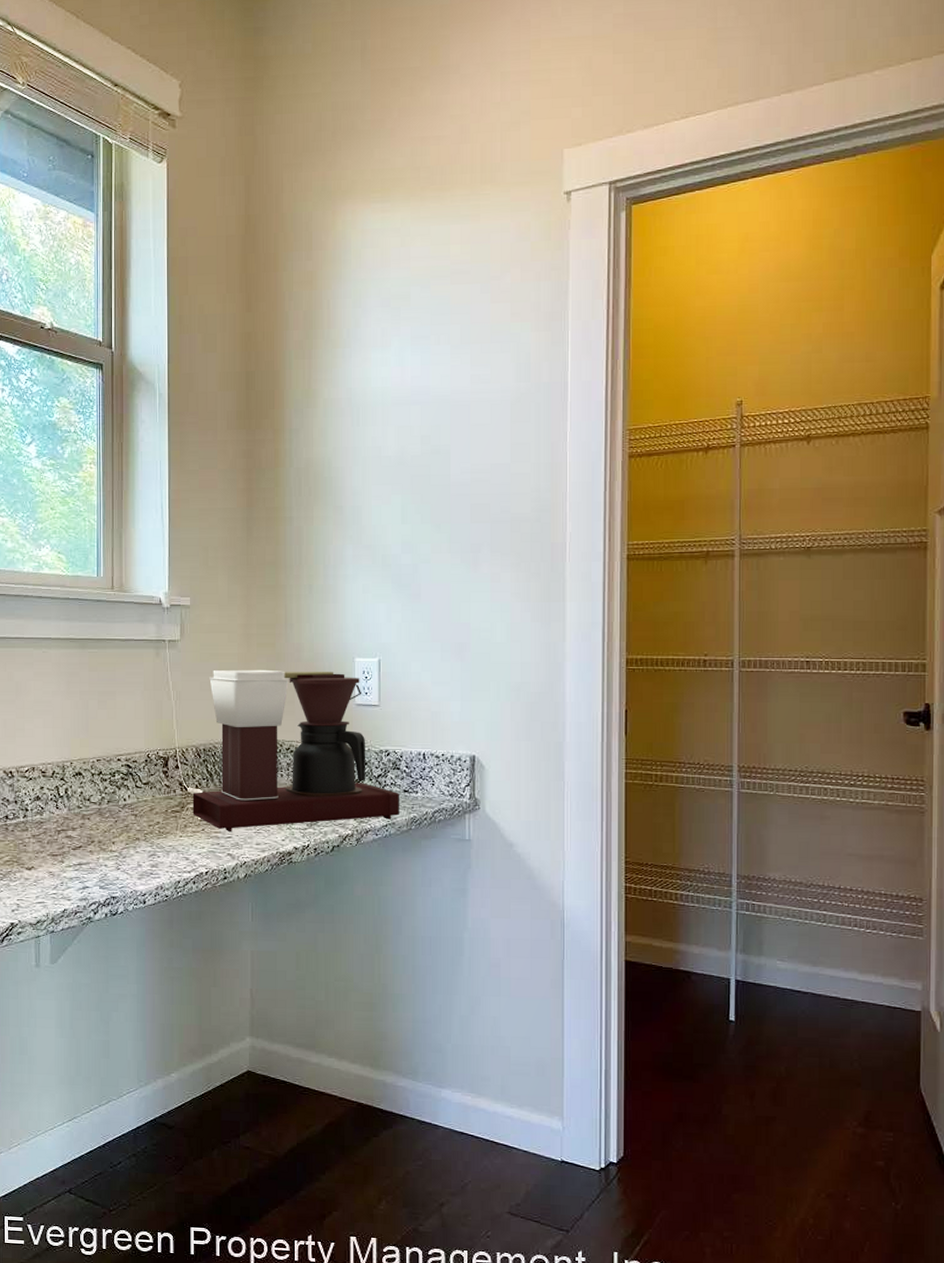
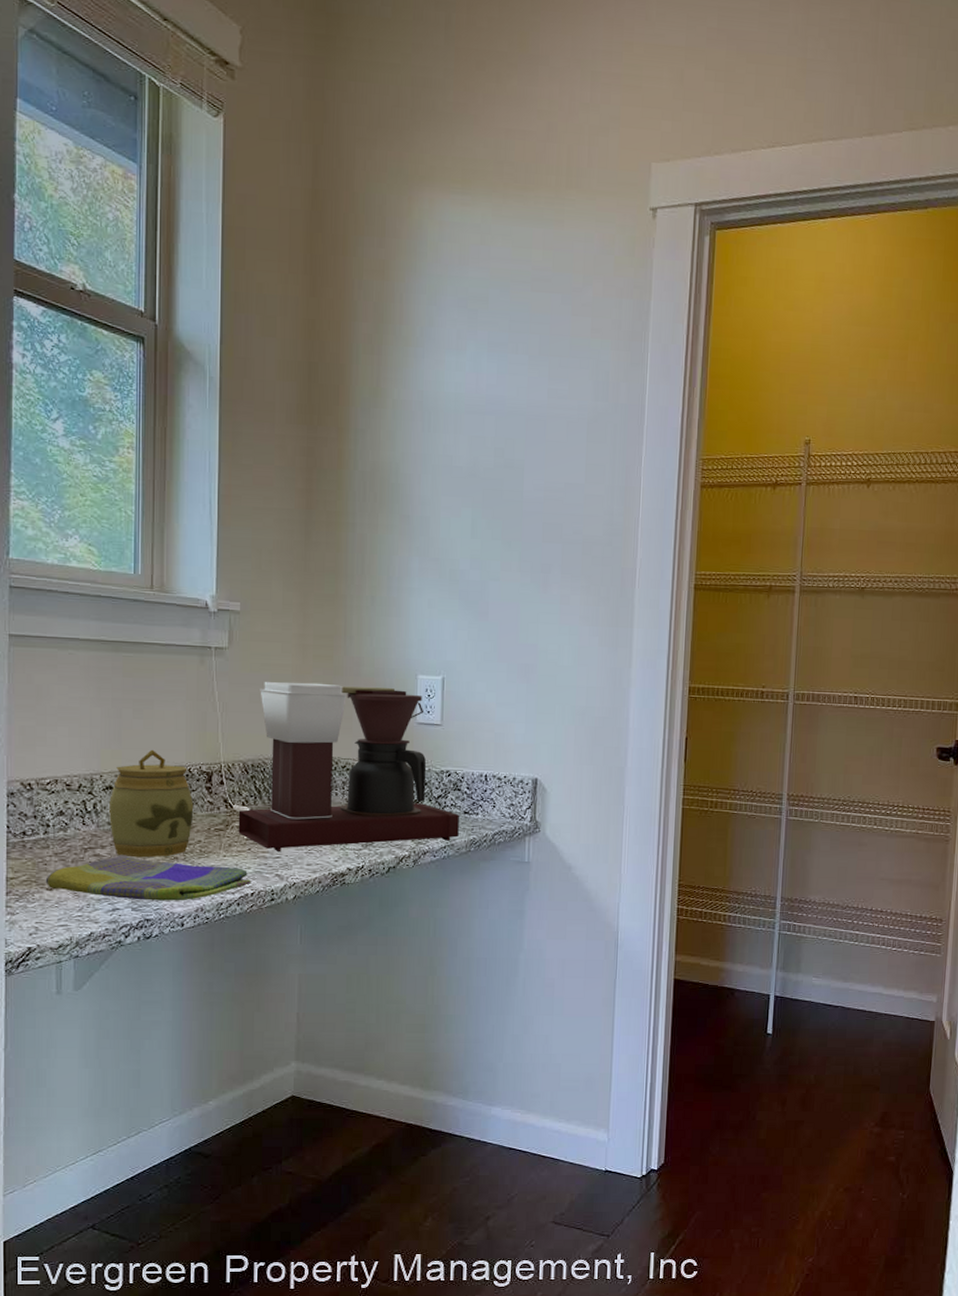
dish towel: none [25,836,206,880] -> present [45,855,251,901]
jar: none [79,737,153,839] -> present [109,749,194,858]

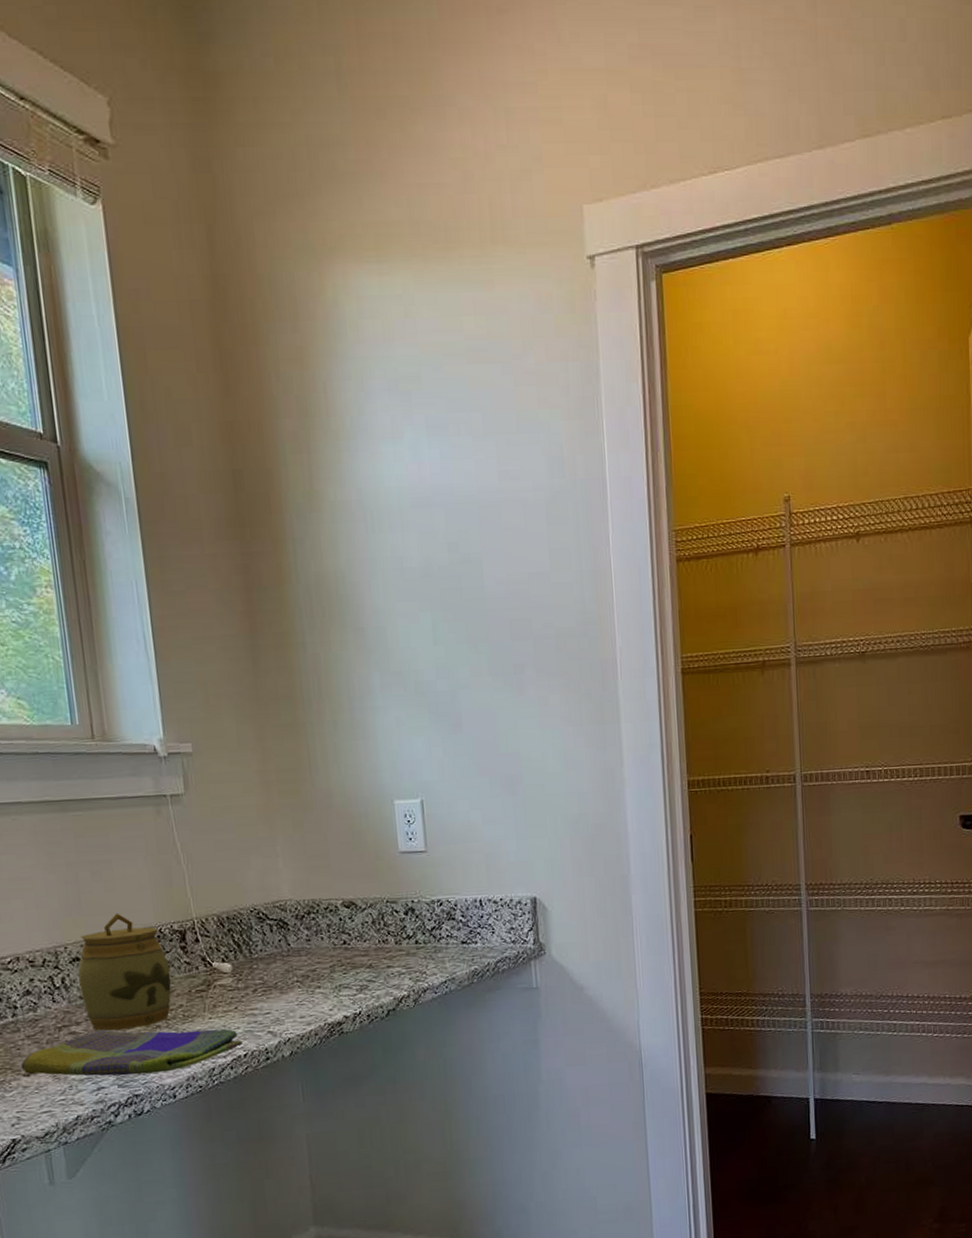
coffee maker: present [238,681,459,853] -> none [219,818,459,1008]

